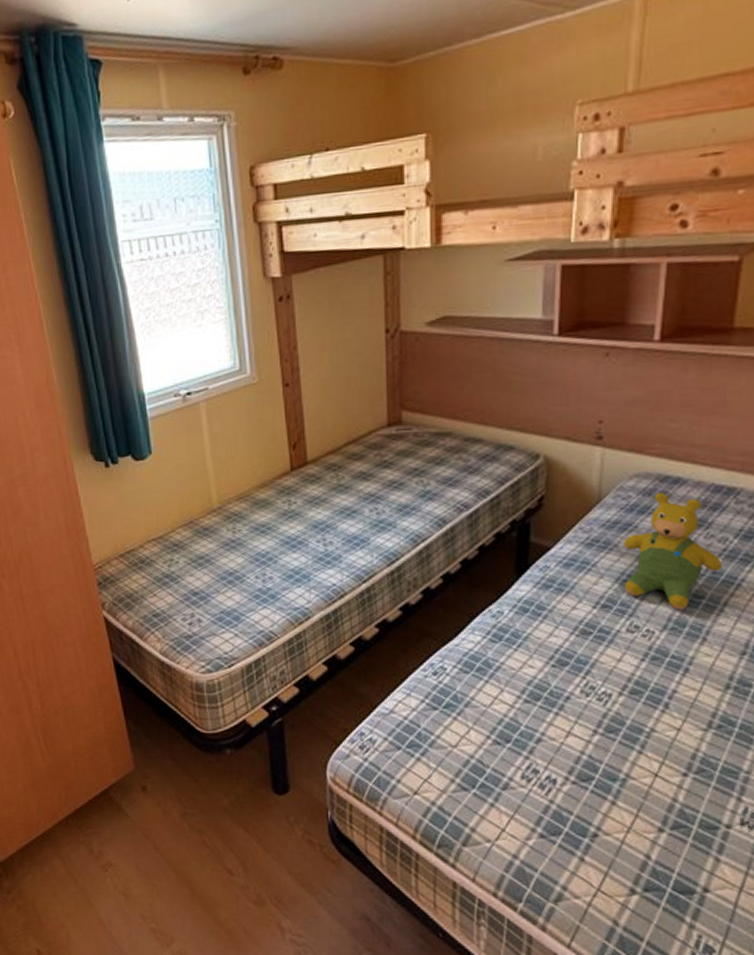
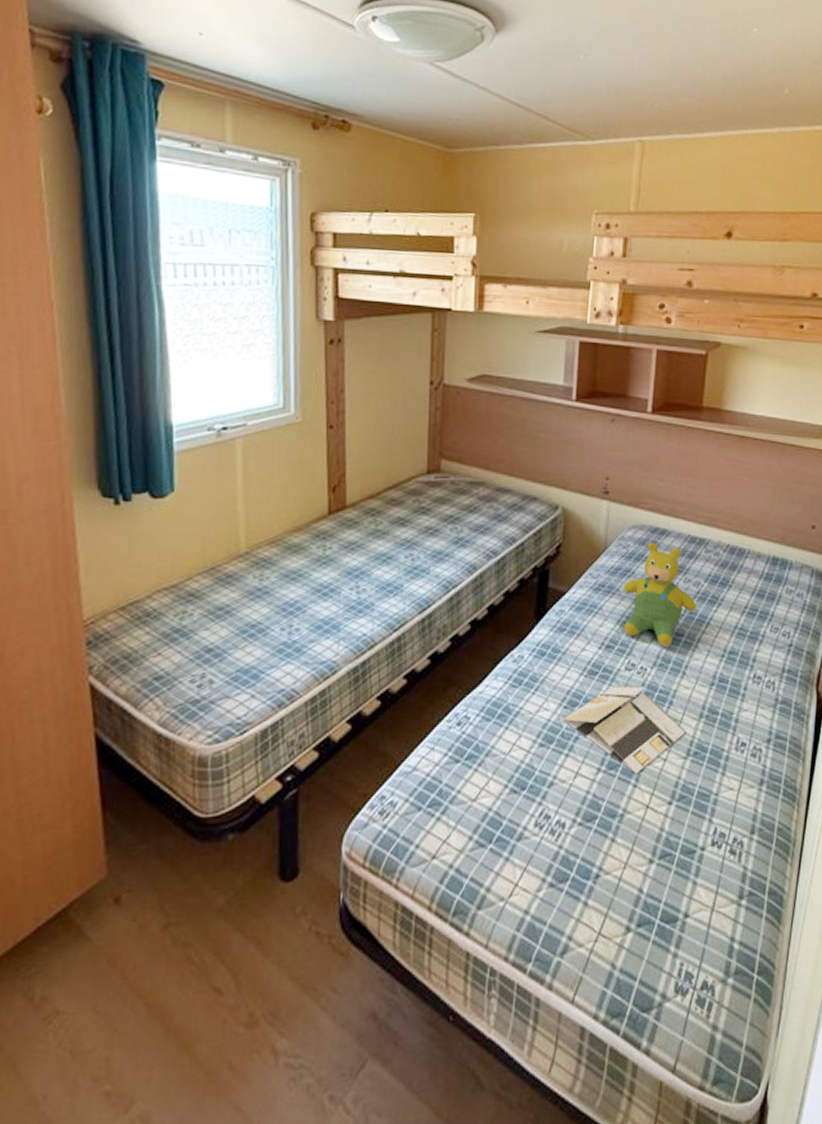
brochure: none [550,646,706,740] -> present [562,685,686,773]

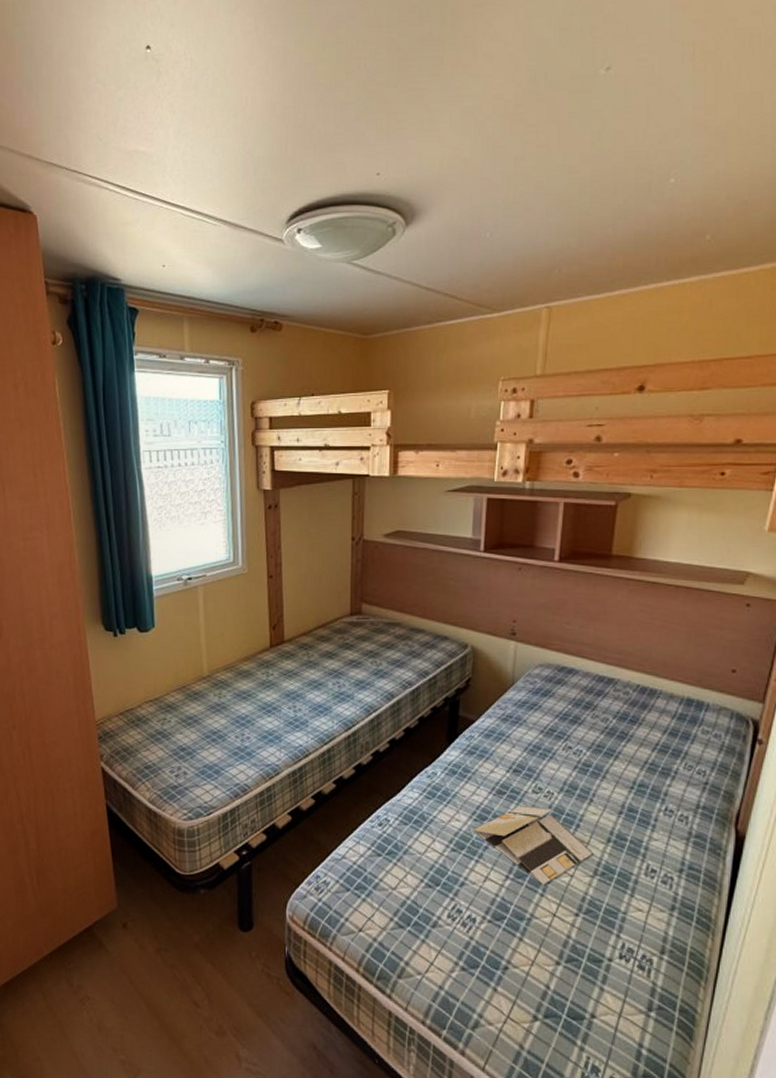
teddy bear: present [623,542,696,648] -> none [530,680,604,776]

